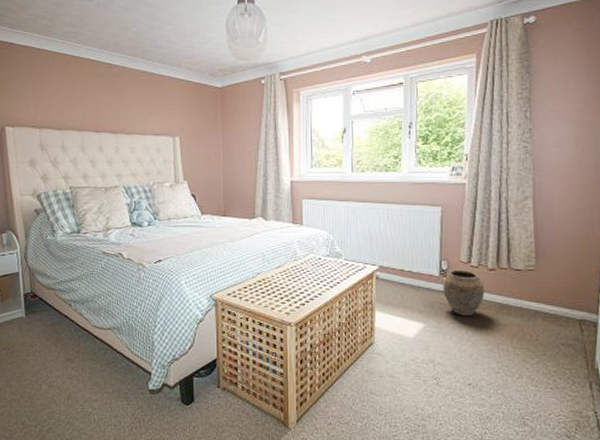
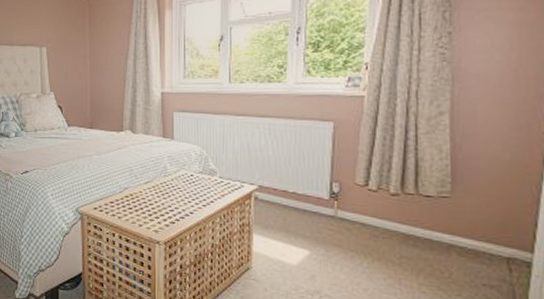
vase: present [443,269,485,317] -> none [333,193,385,246]

